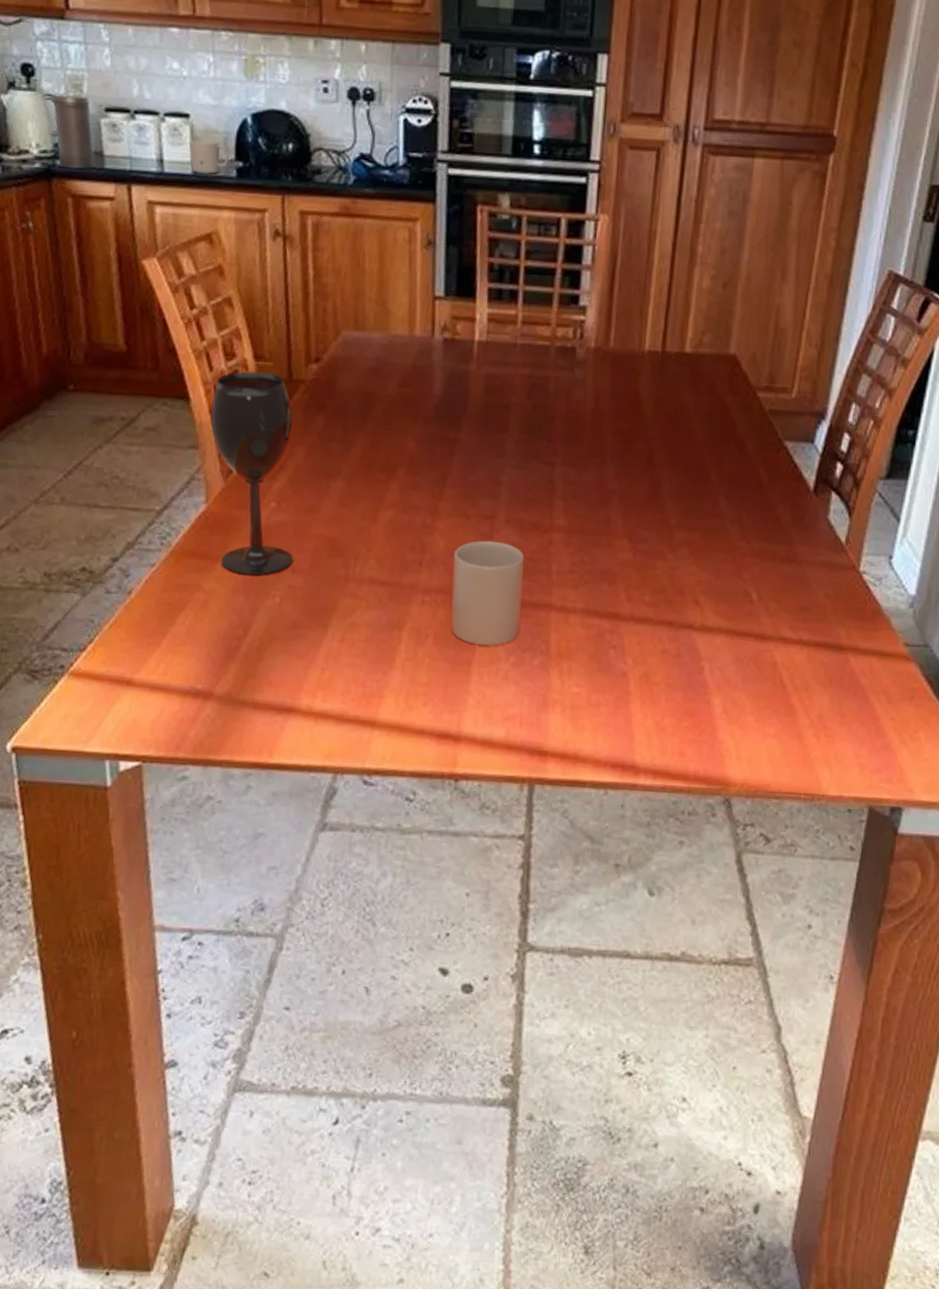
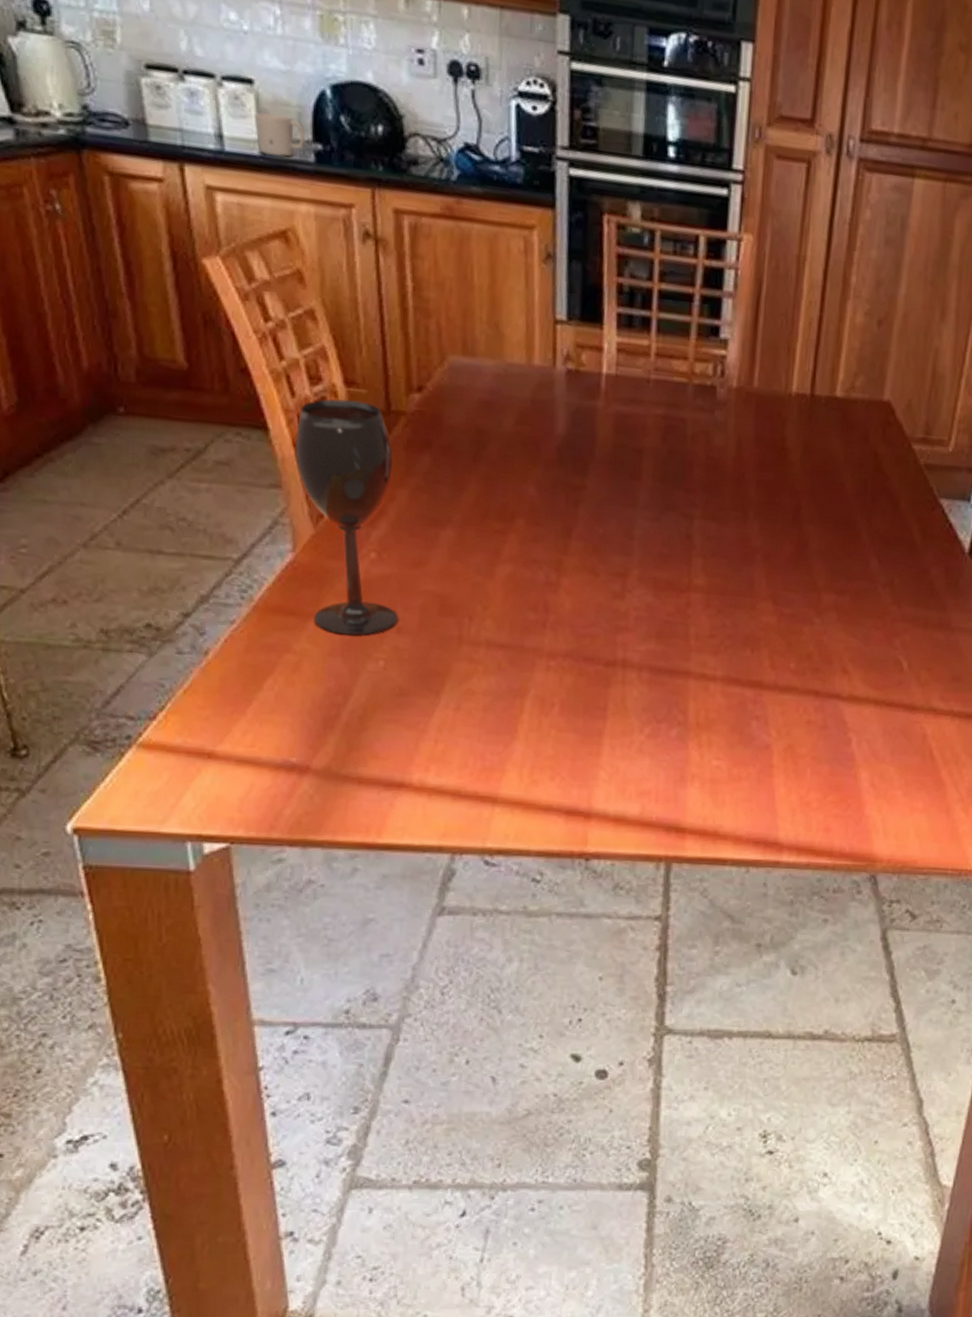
canister: present [52,95,95,170] -> none [76,43,136,141]
mug: present [451,540,525,646] -> none [579,600,660,716]

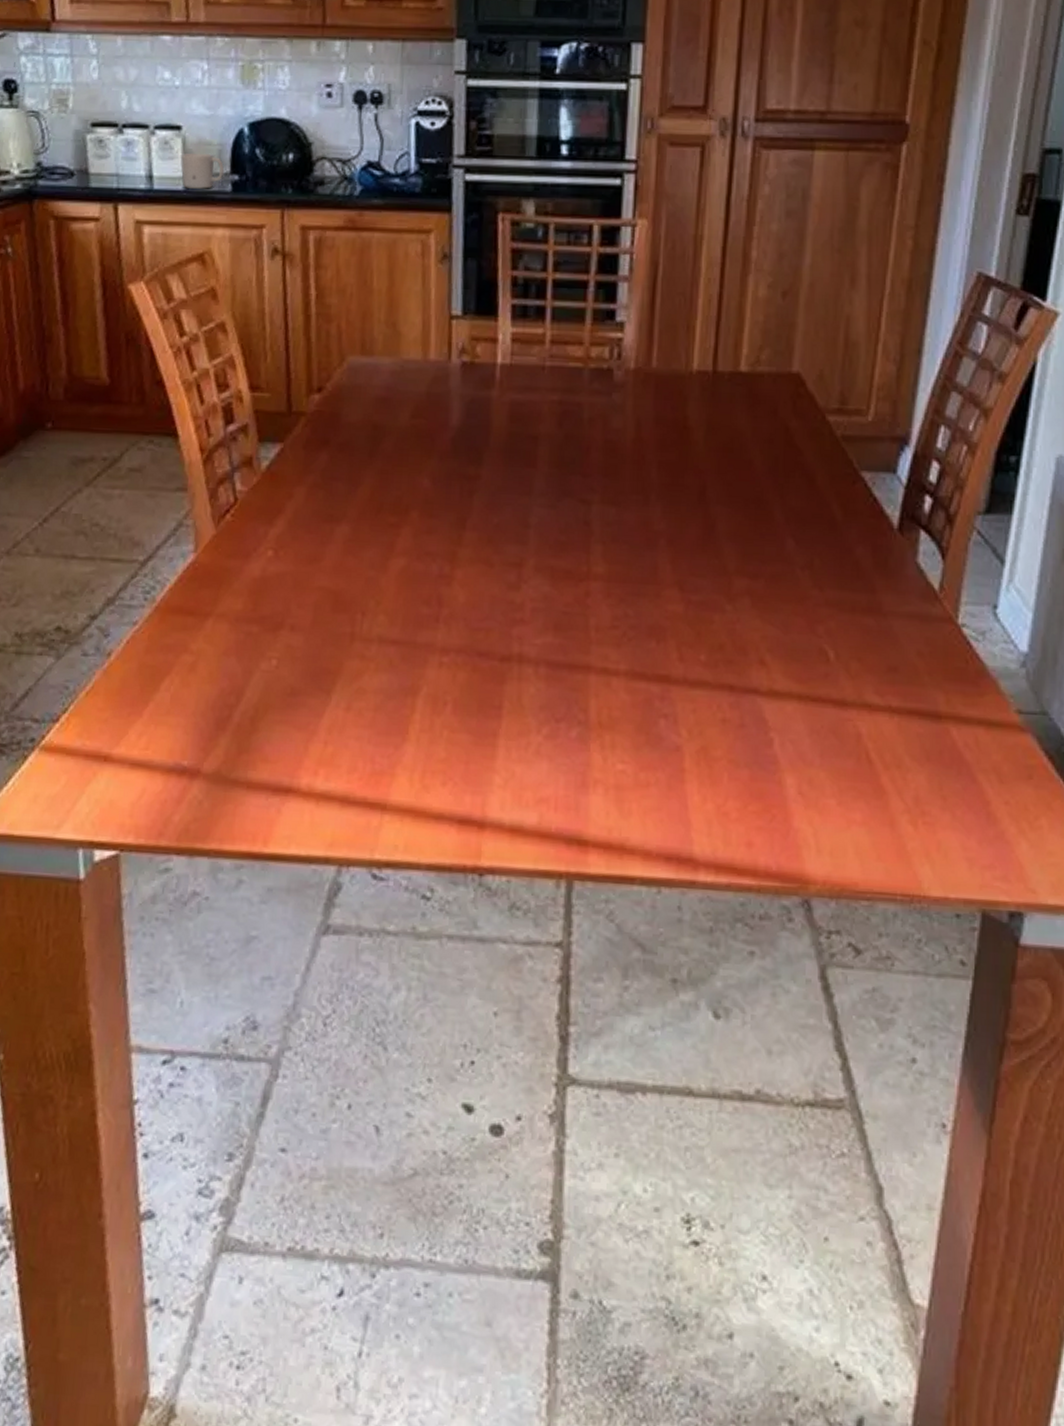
wine glass: present [295,399,398,636] -> none [201,404,293,634]

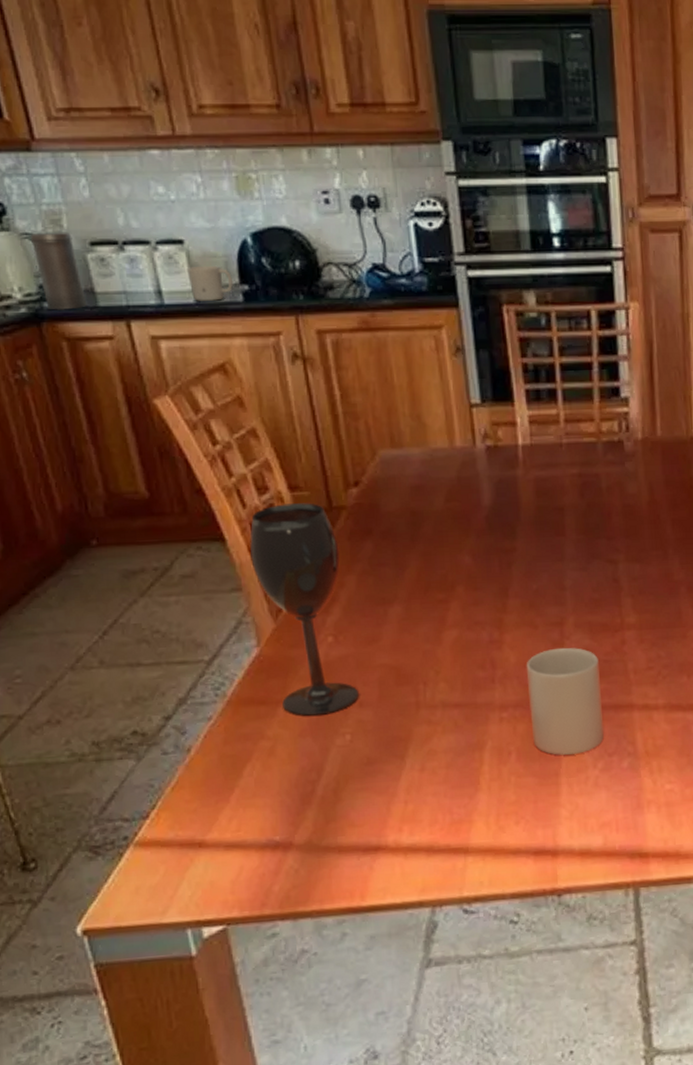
canister: none [35,111,80,189] -> present [30,232,87,311]
wine glass: none [201,404,293,634] -> present [249,503,359,716]
mug: none [473,591,558,715] -> present [526,647,605,755]

